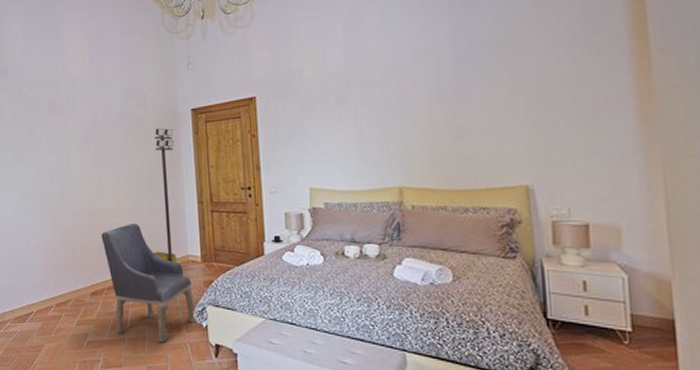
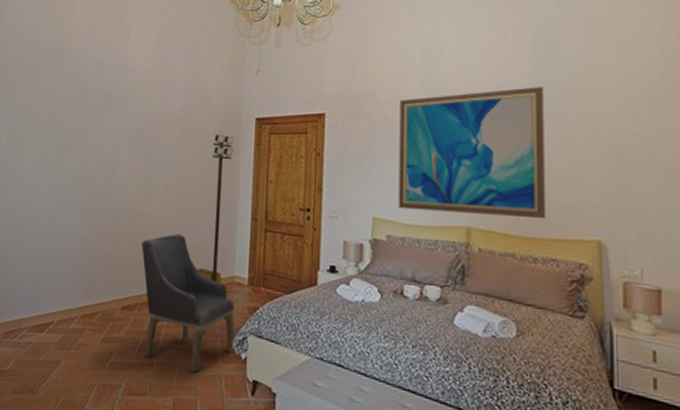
wall art: none [326,45,473,177] -> present [398,87,545,219]

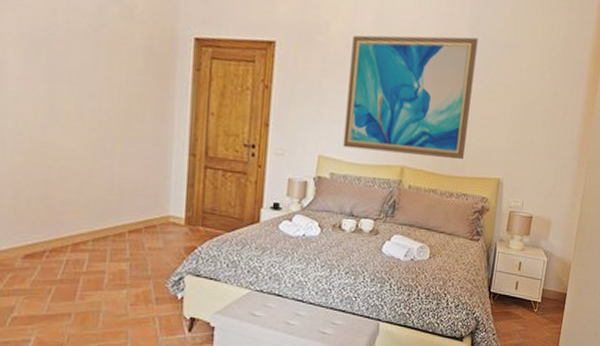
armchair: present [141,234,235,373] -> none [47,170,170,317]
portable light tower: present [196,134,234,296] -> none [121,52,168,237]

